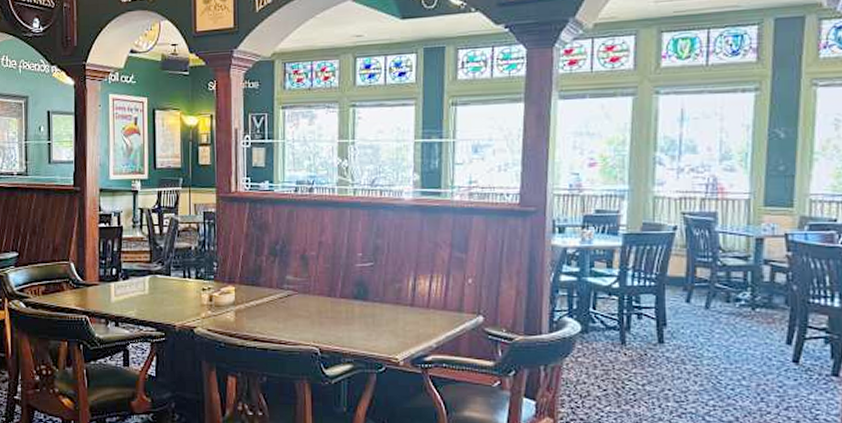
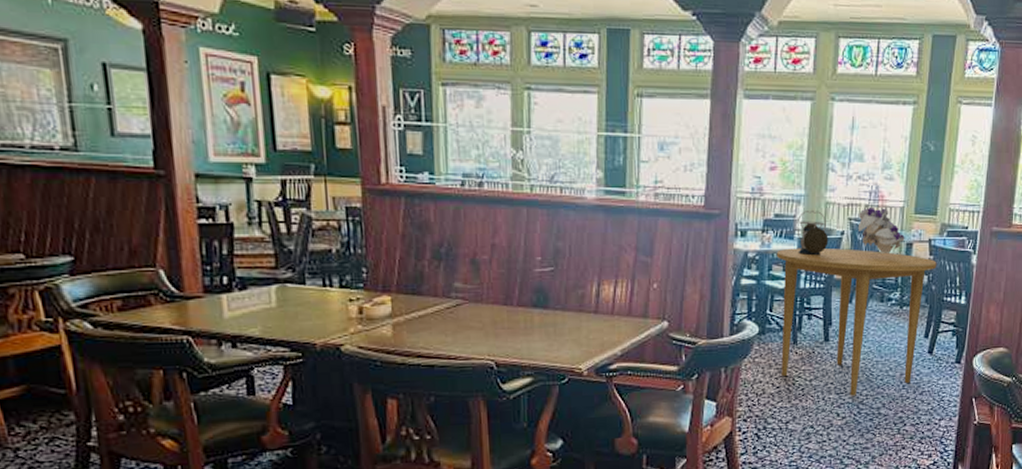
dining table: none [598,244,798,406] -> present [776,248,937,396]
lantern: none [620,204,659,252] -> present [796,209,828,256]
bouquet: none [693,200,753,249] -> present [857,206,905,253]

